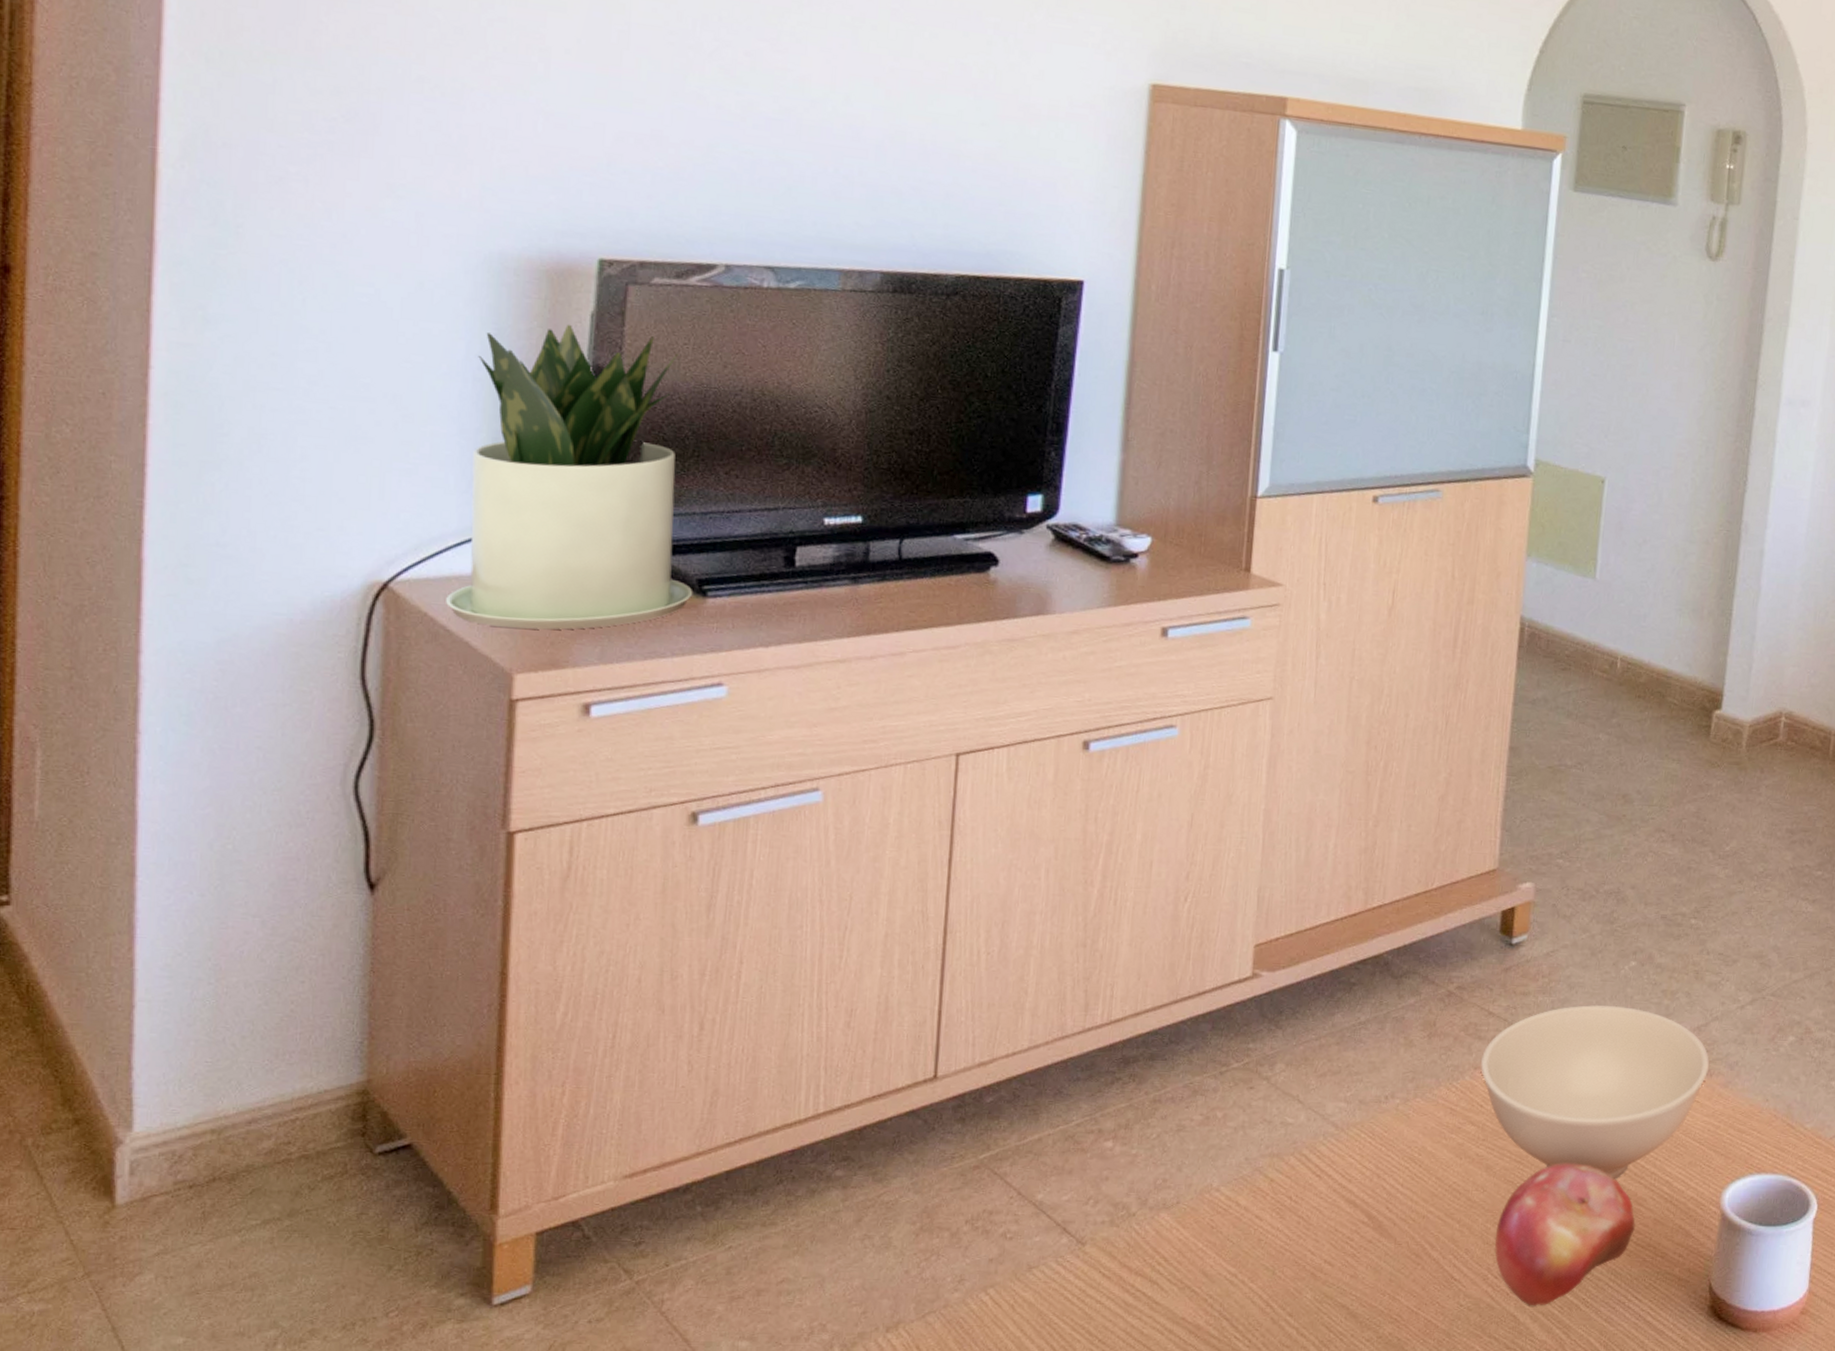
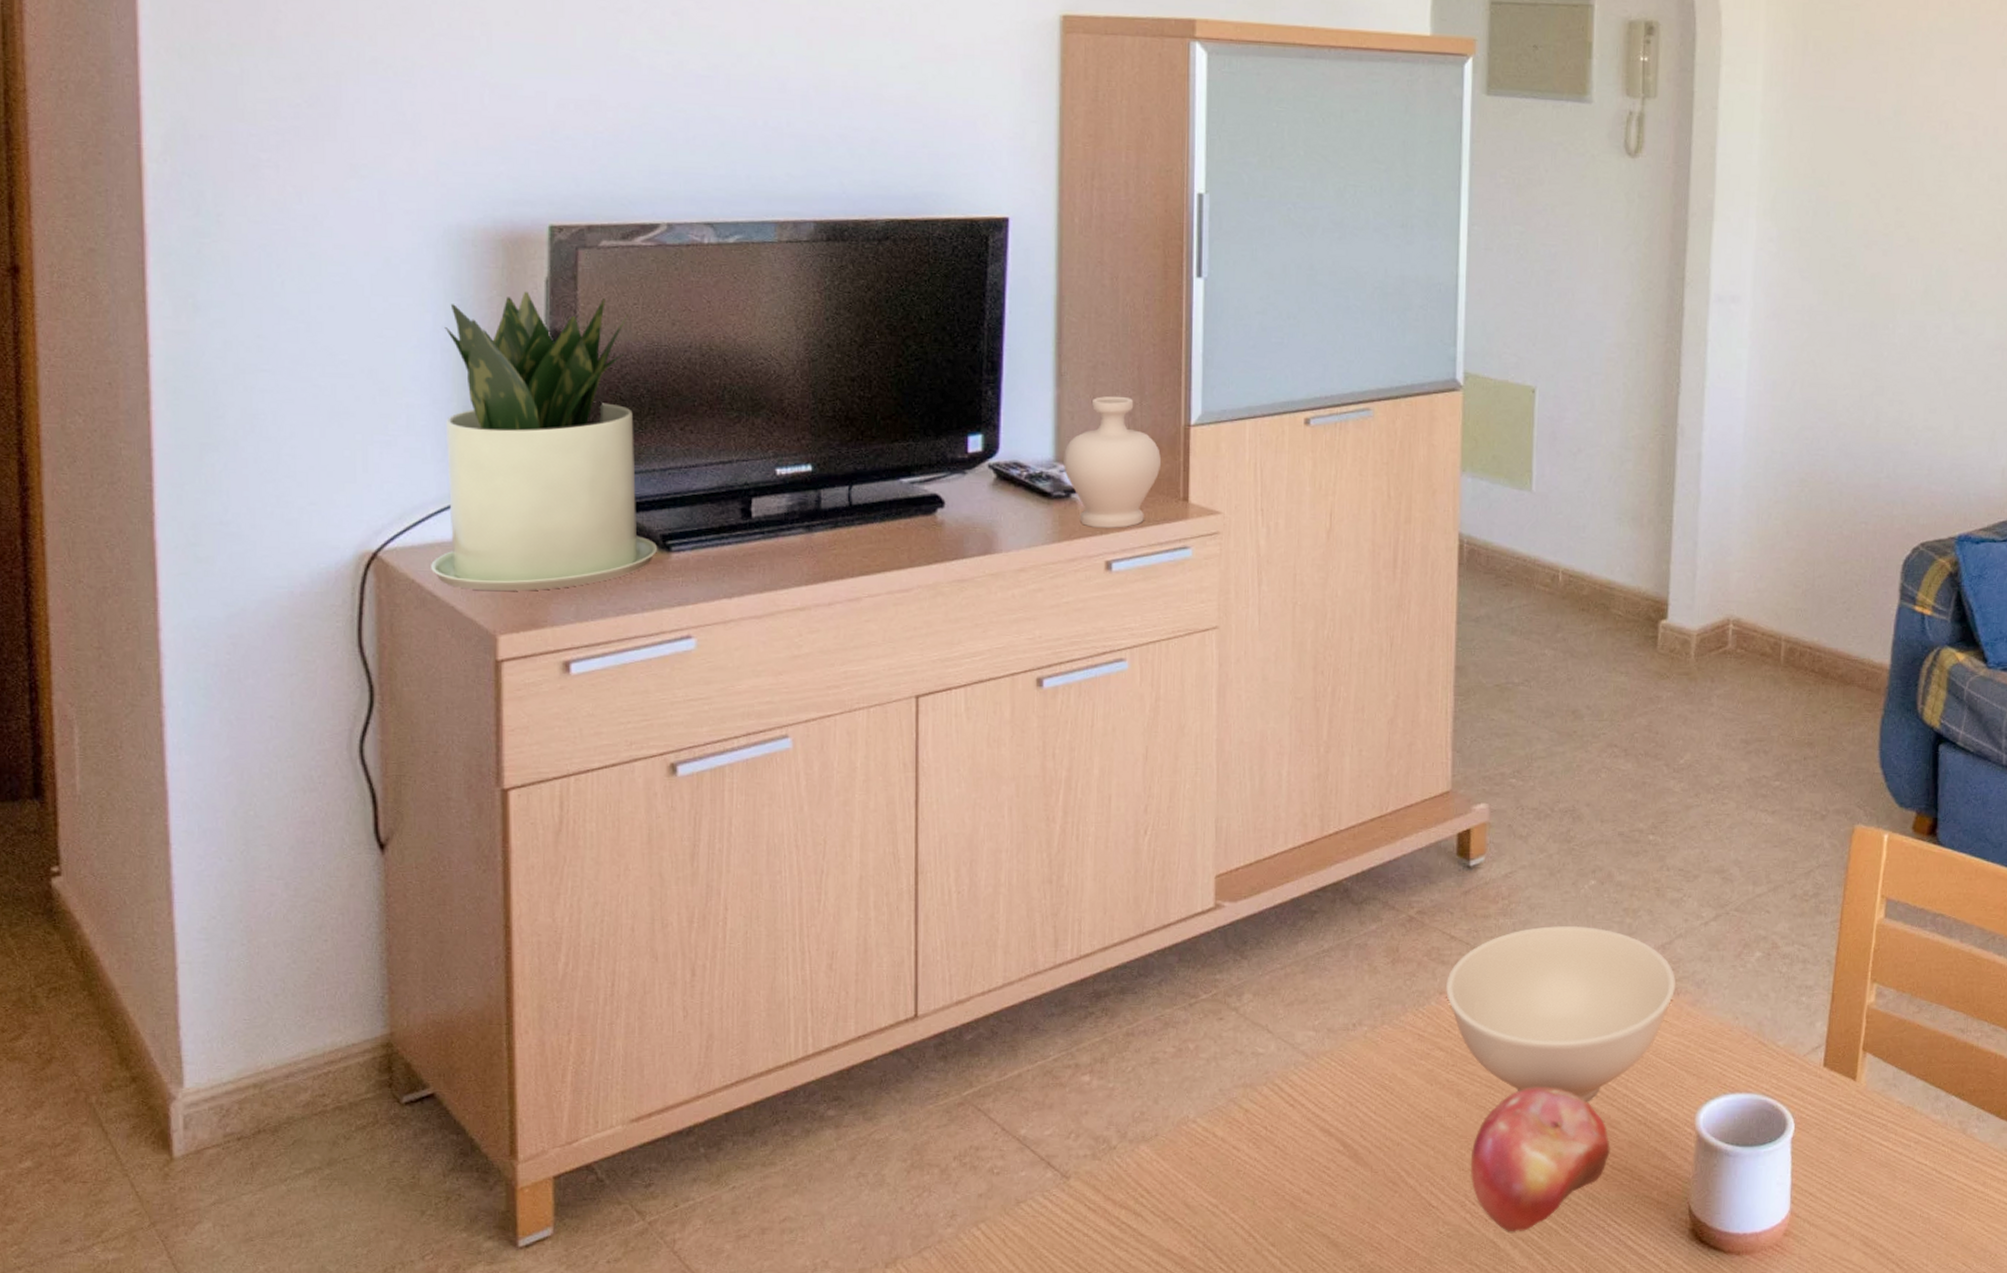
decorative vase: none [1123,463,1226,596] -> present [1062,396,1162,529]

